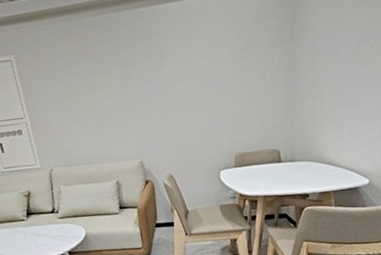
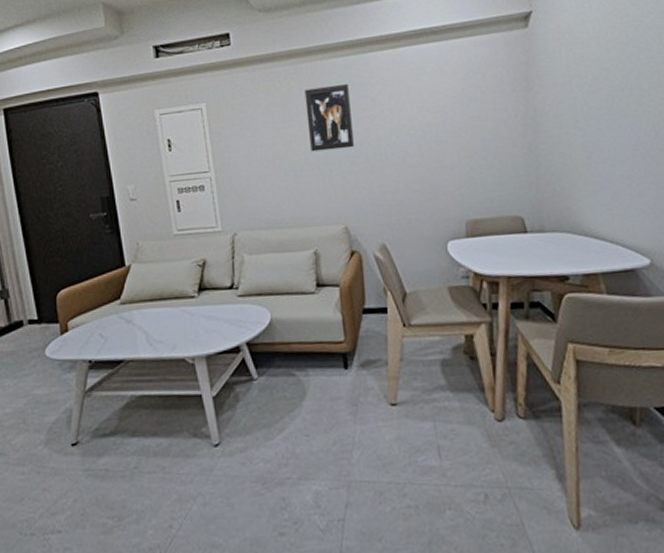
wall art: none [101,35,146,99] -> present [304,83,354,152]

